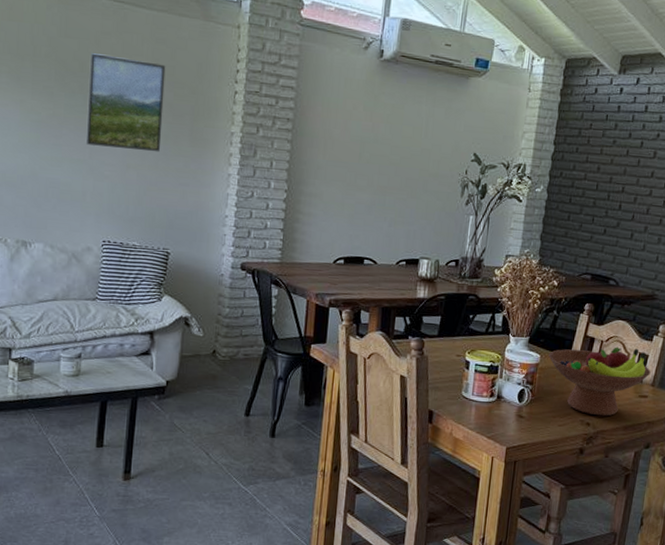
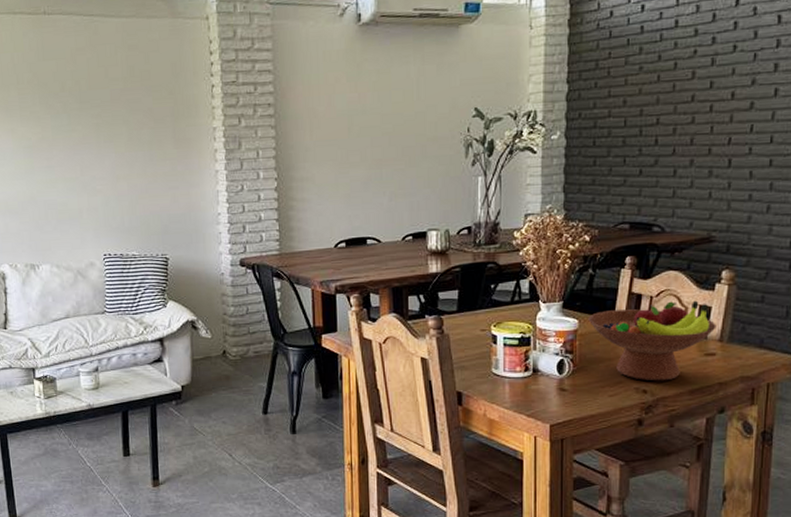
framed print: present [85,53,166,153] -> none [68,70,146,162]

